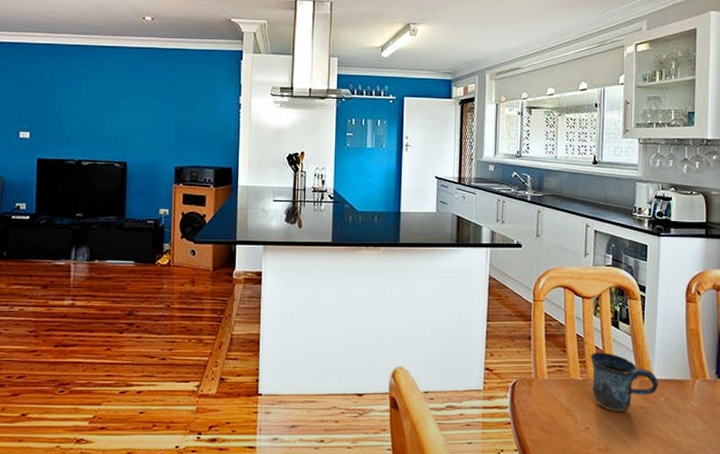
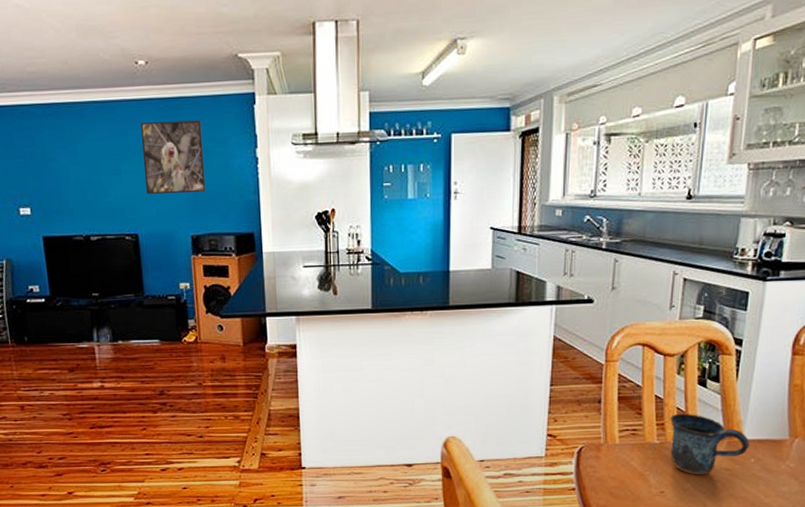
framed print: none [138,67,194,130] -> present [140,120,206,194]

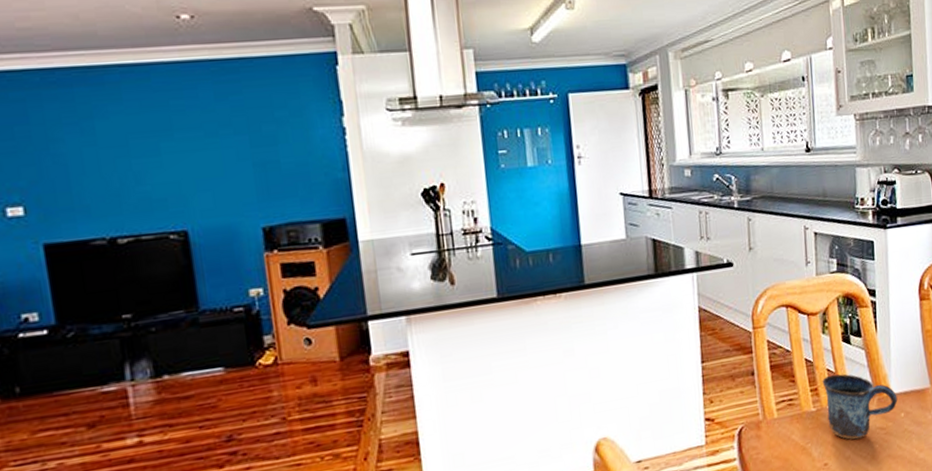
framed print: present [140,120,206,194] -> none [185,85,280,179]

